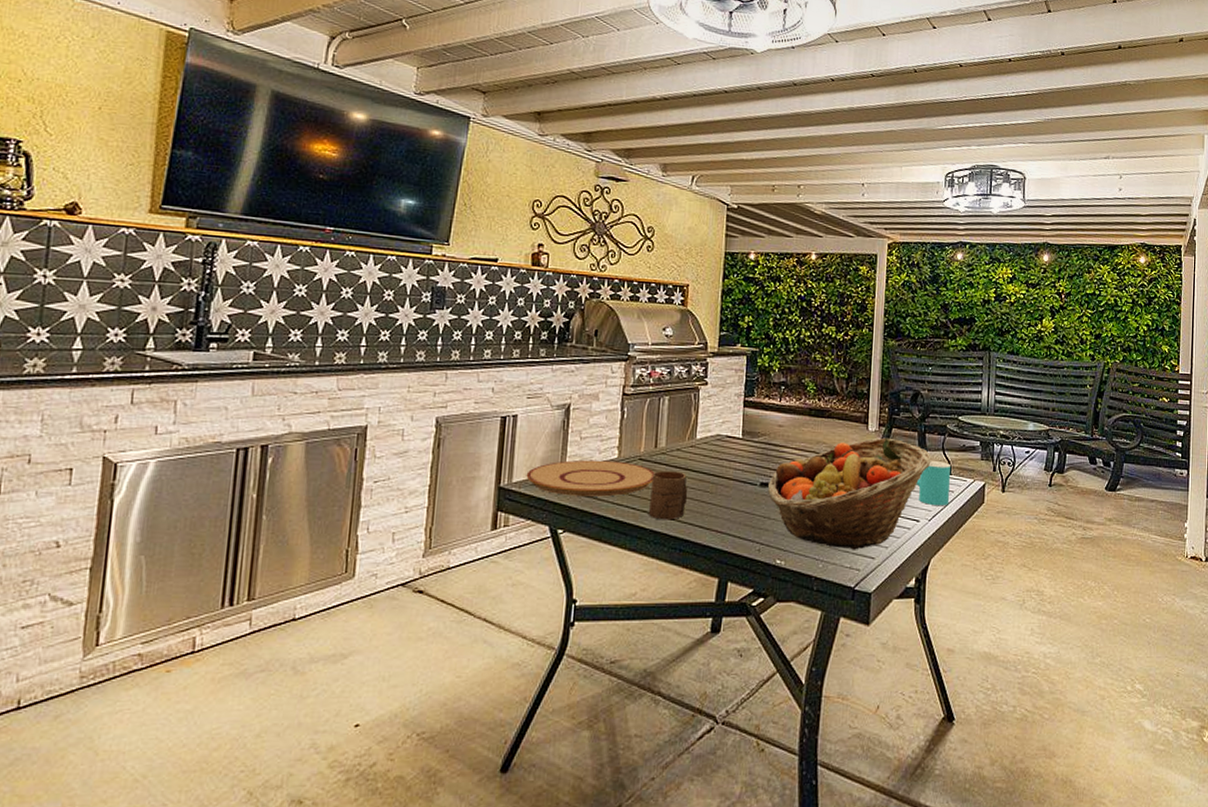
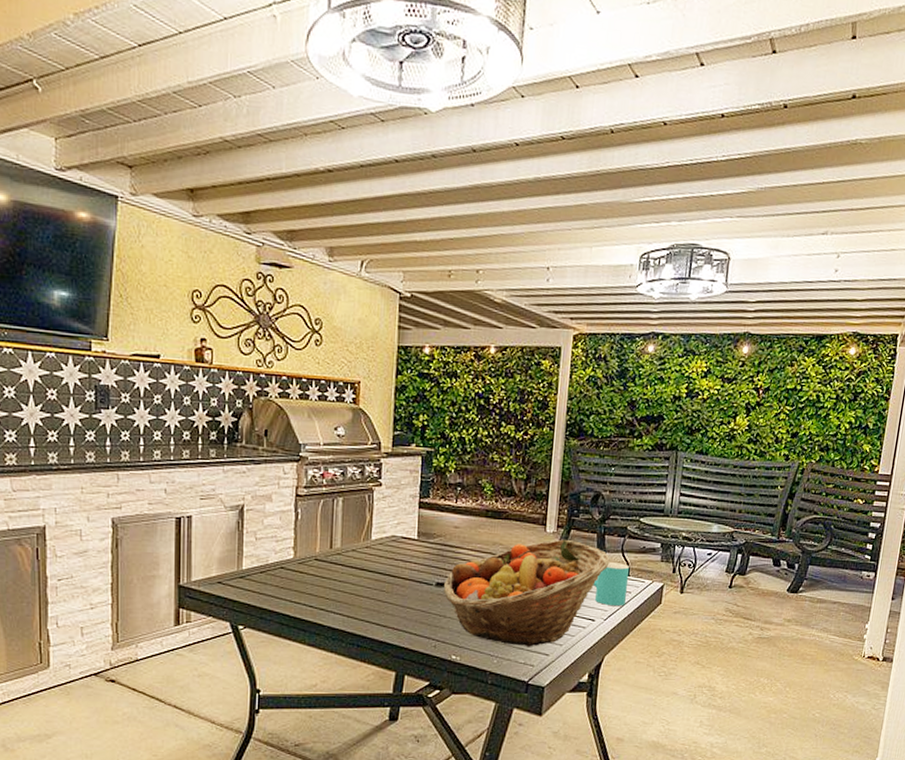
plate: present [526,459,655,497] -> none [204,559,331,595]
cup: present [649,471,688,520] -> none [327,571,364,618]

